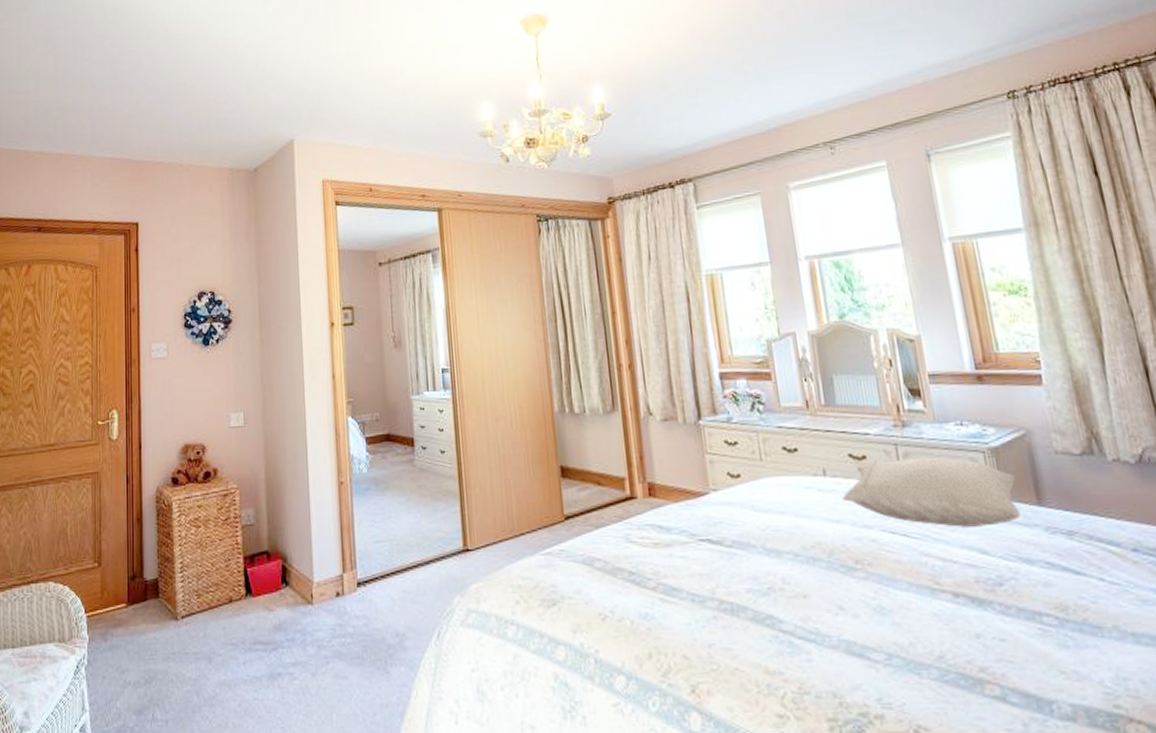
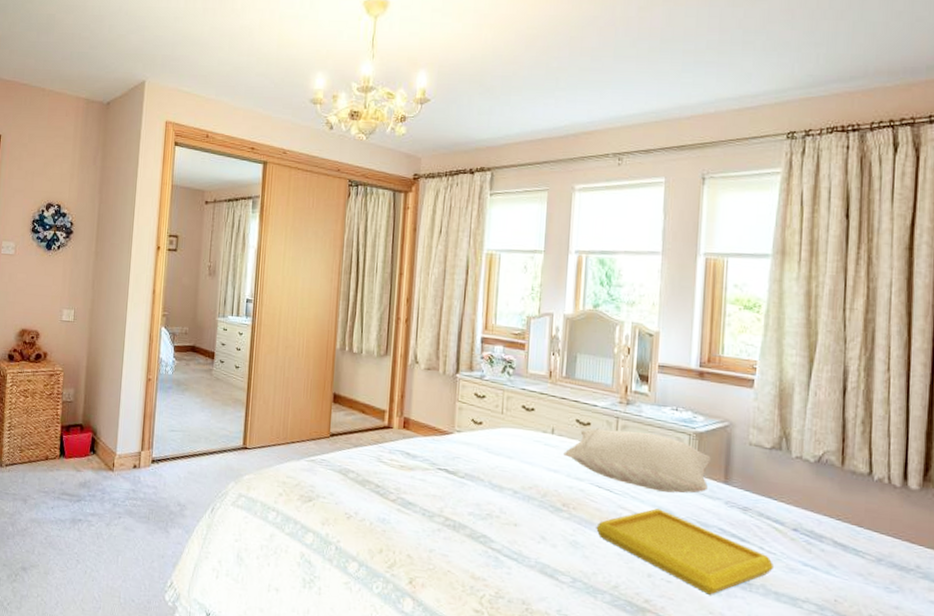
serving tray: none [900,549,1124,649] -> present [596,508,775,595]

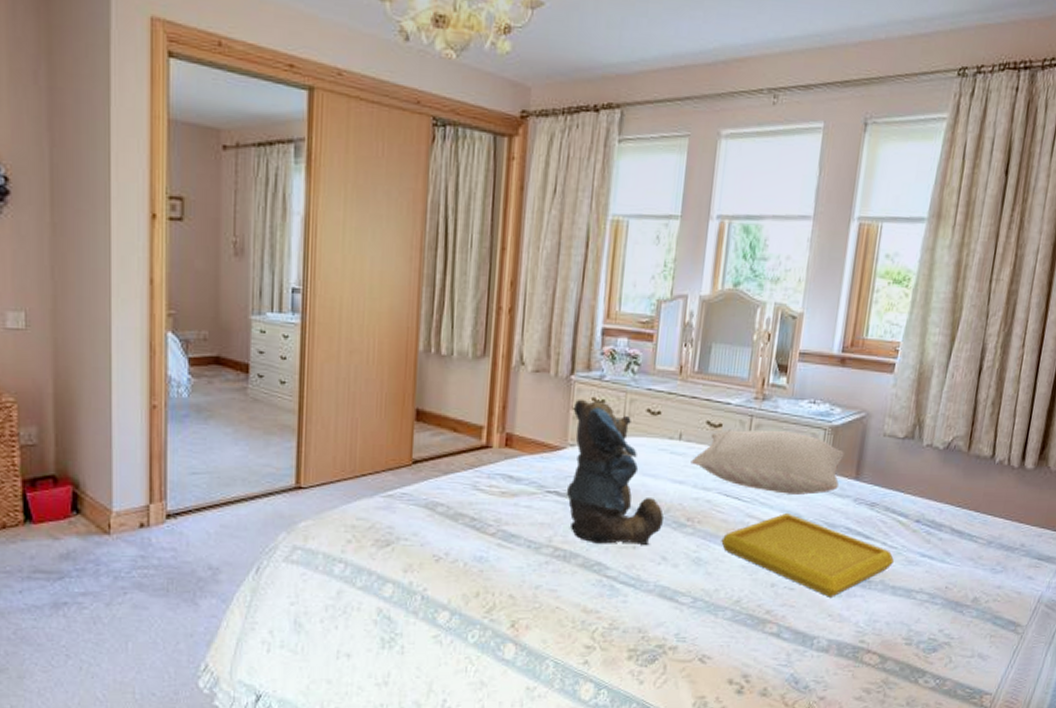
teddy bear: none [454,393,541,524] -> present [566,399,664,545]

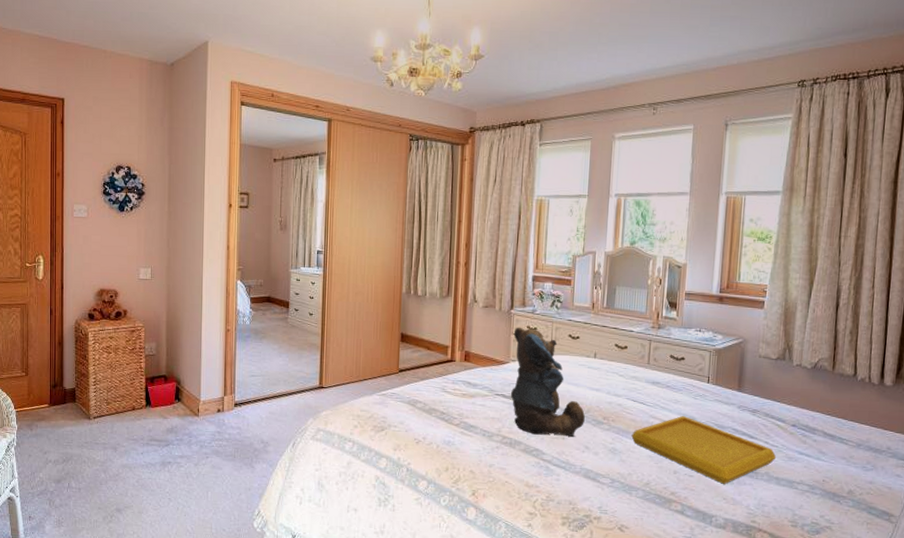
pillow: present [690,429,844,495] -> none [604,351,727,402]

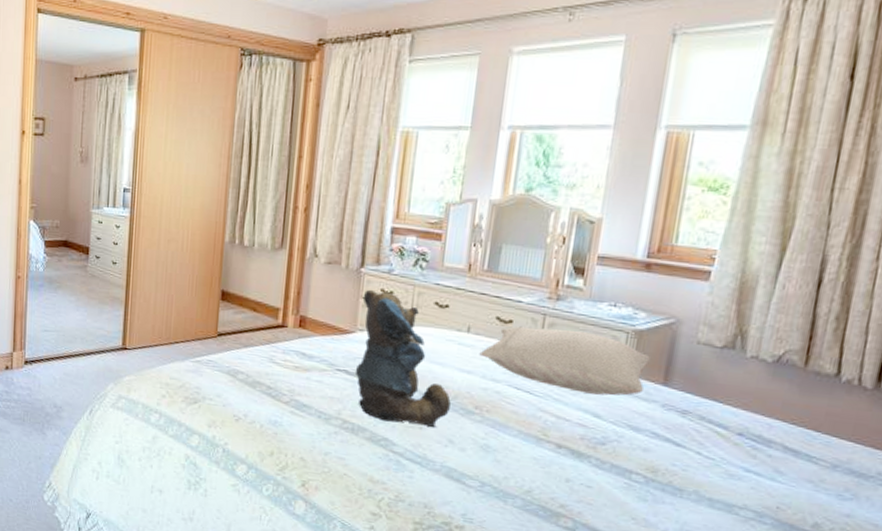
pillow: none [604,351,727,402] -> present [479,326,650,396]
serving tray: present [631,416,777,484] -> none [511,411,712,501]

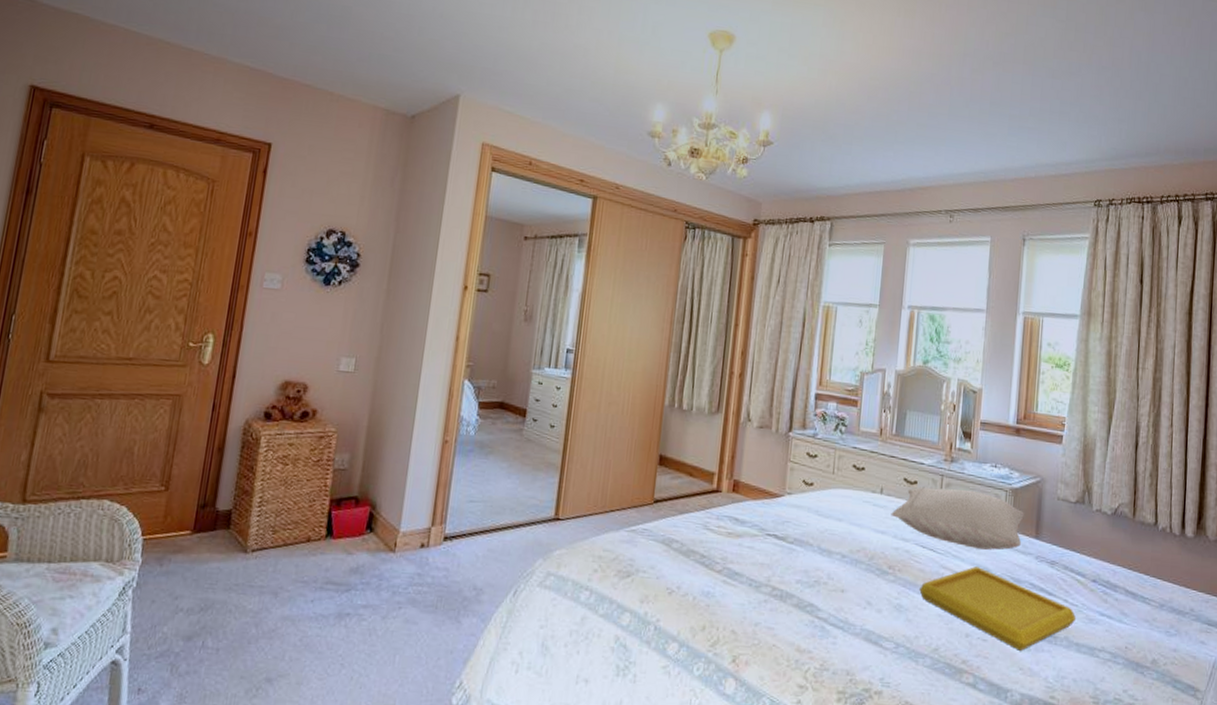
teddy bear: present [354,289,451,427] -> none [783,453,868,589]
serving tray: none [511,411,712,501] -> present [919,567,1077,651]

